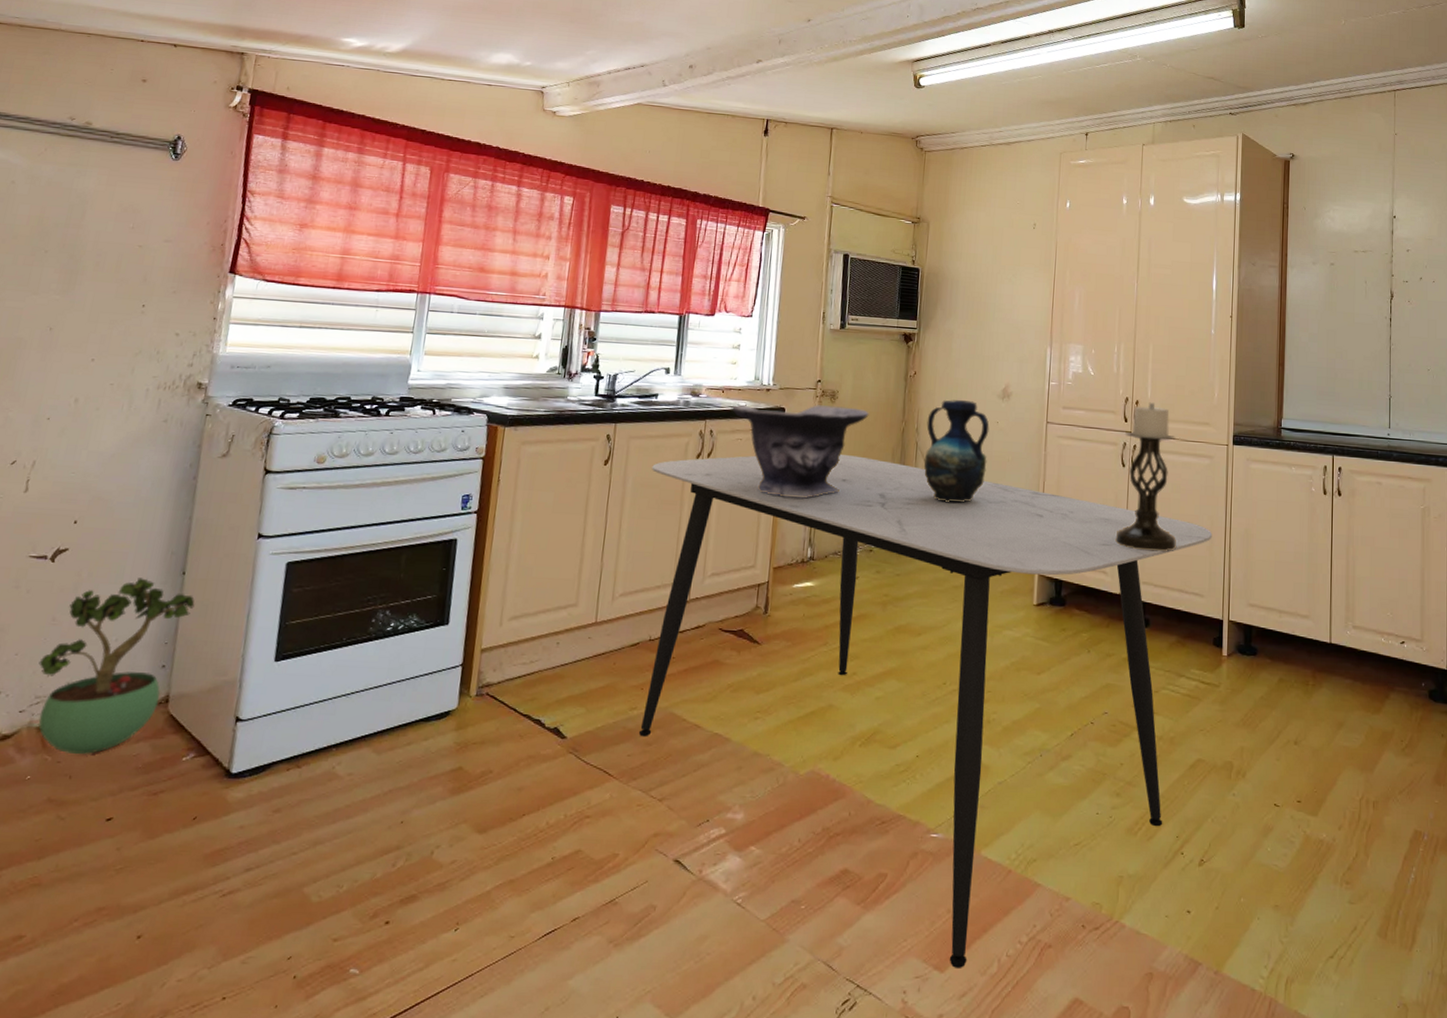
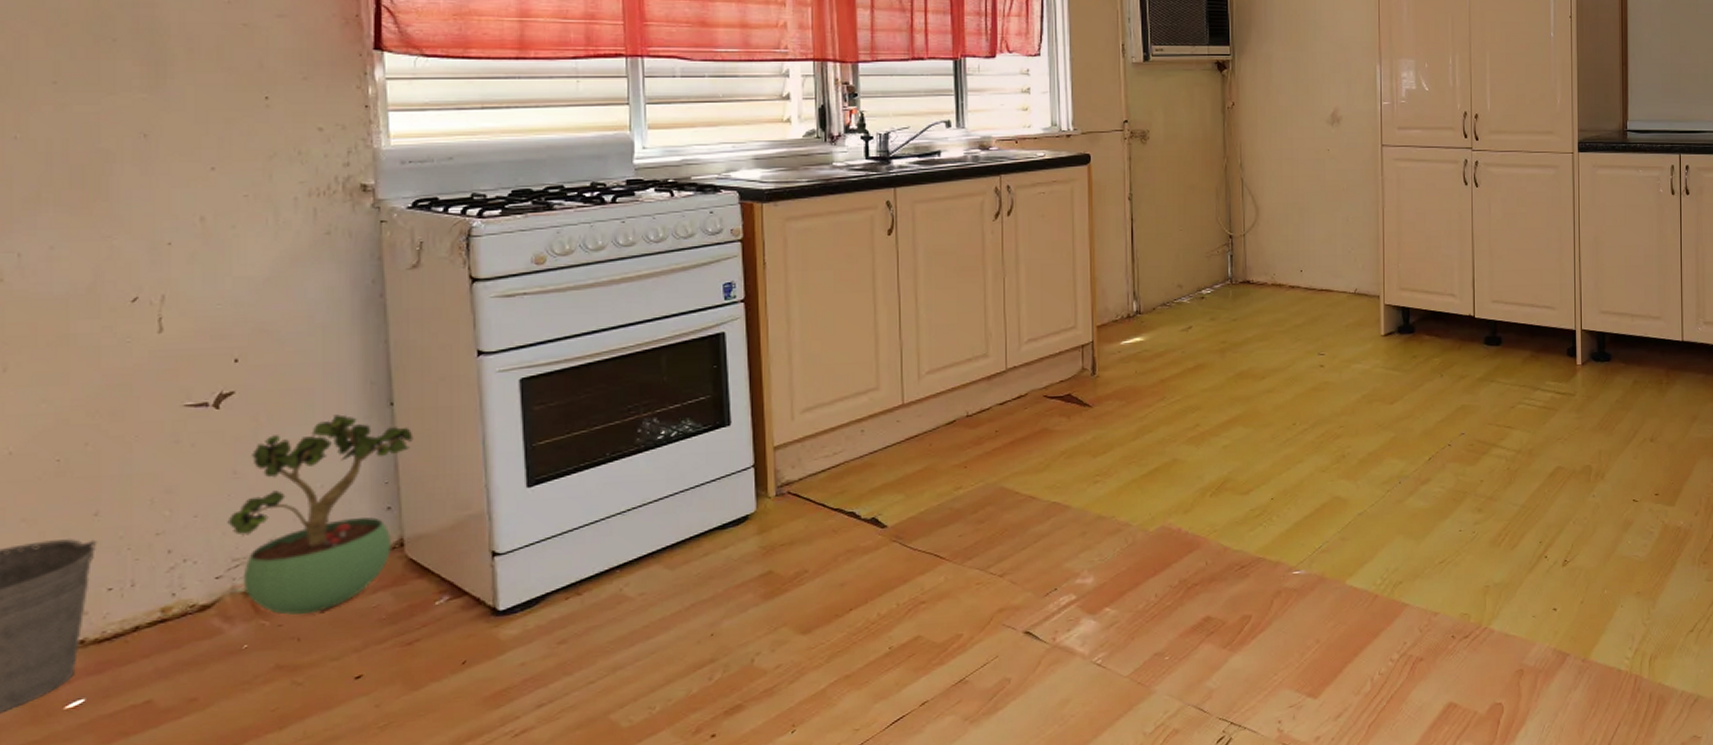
dining table: present [638,455,1213,968] -> none [944,199,1562,693]
decorative bowl: present [731,404,869,498] -> none [1028,147,1186,251]
vase: present [924,399,990,503] -> none [1251,128,1320,239]
candle holder: present [1115,402,1177,552] -> none [1462,115,1526,269]

